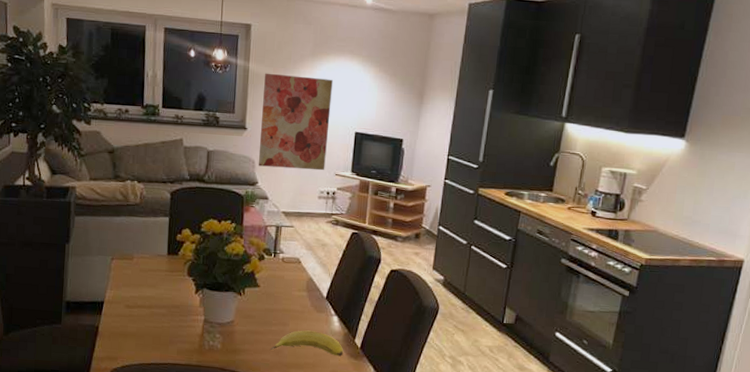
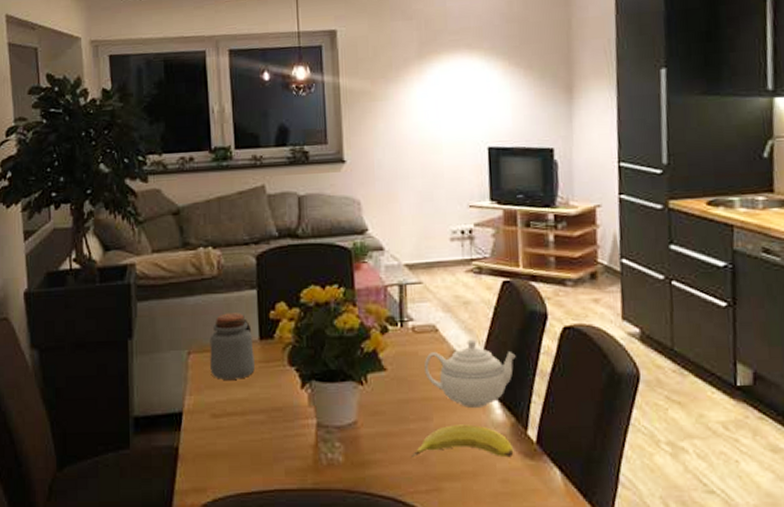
jar: none [128,232,163,282] -> present [209,313,256,380]
wall art: present [258,73,333,171] -> none [361,84,454,208]
teapot: none [288,271,354,320] -> present [425,339,516,408]

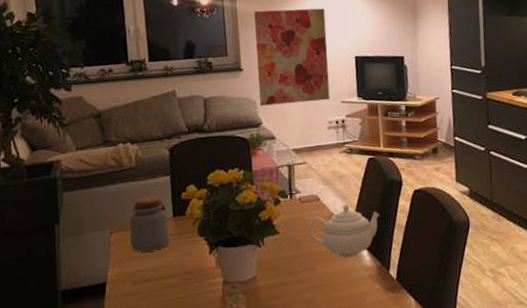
wall art: none [361,84,454,208] -> present [254,8,330,106]
fruit: present [412,424,514,458] -> none [301,270,380,300]

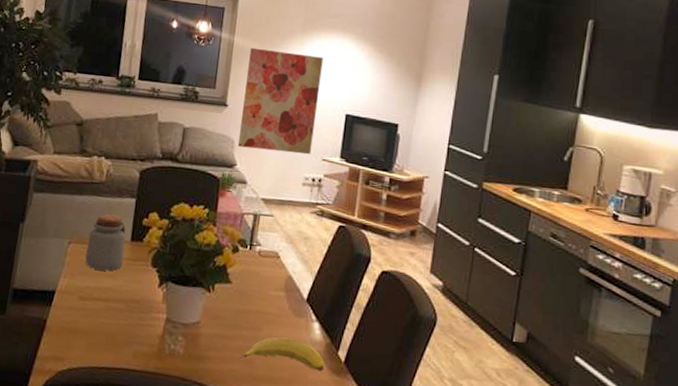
fruit: none [301,270,380,300] -> present [240,337,325,372]
teapot: present [310,204,380,258] -> none [263,269,340,327]

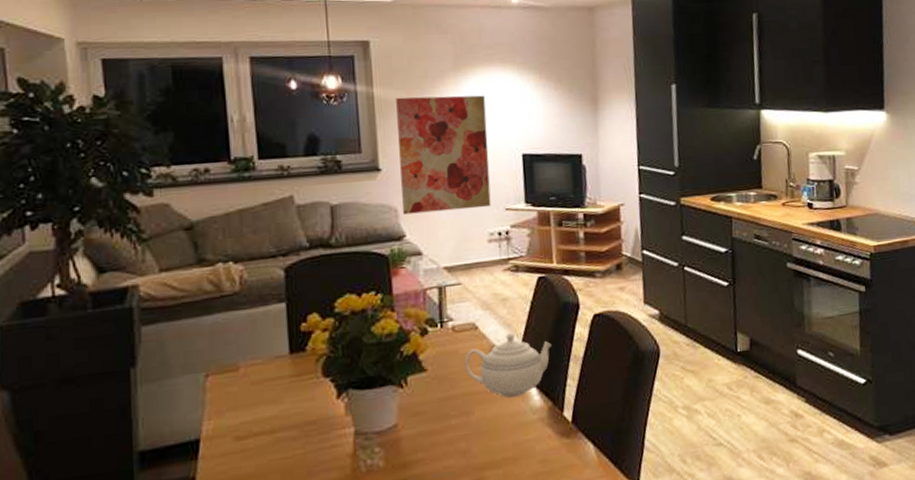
jar: present [85,214,126,271] -> none [231,328,286,400]
fruit: present [240,337,325,372] -> none [454,413,552,452]
teapot: none [263,269,340,327] -> present [465,333,552,398]

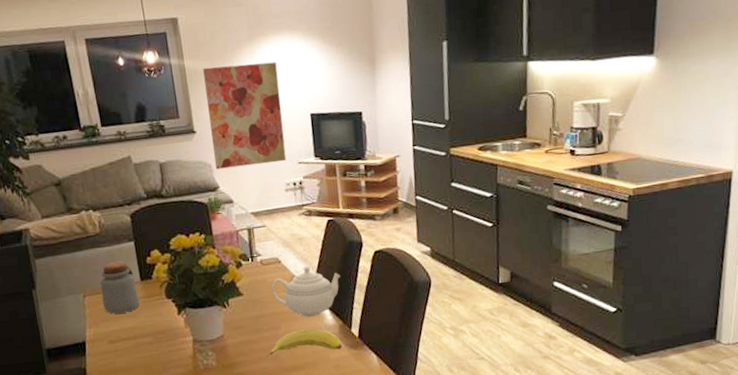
jar: none [231,328,286,400] -> present [100,261,140,314]
fruit: none [454,413,552,452] -> present [267,329,343,357]

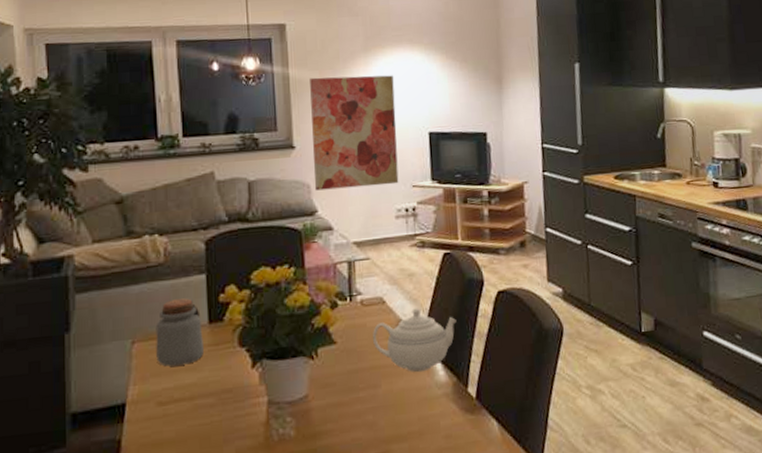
fruit: present [267,329,343,357] -> none [361,387,456,424]

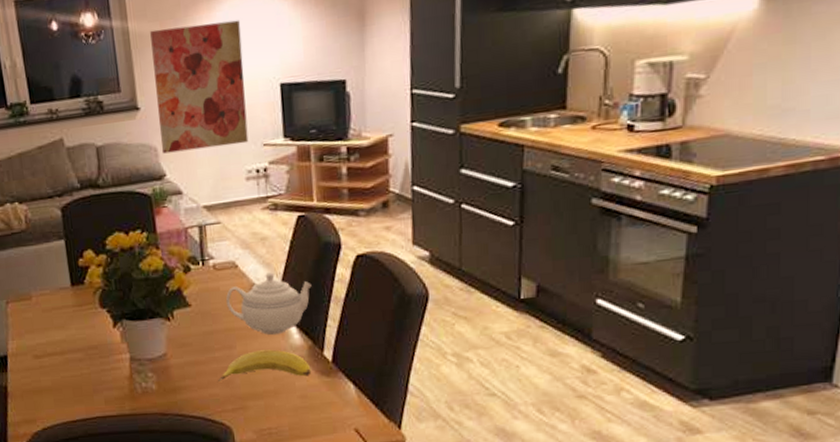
jar: present [155,298,205,367] -> none [25,262,70,324]
fruit: none [361,387,456,424] -> present [218,349,312,381]

